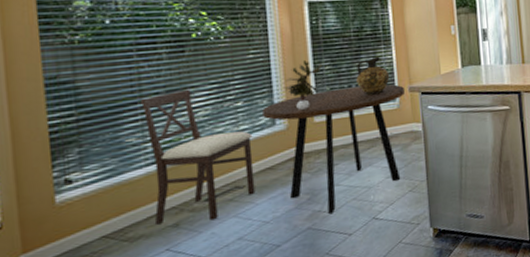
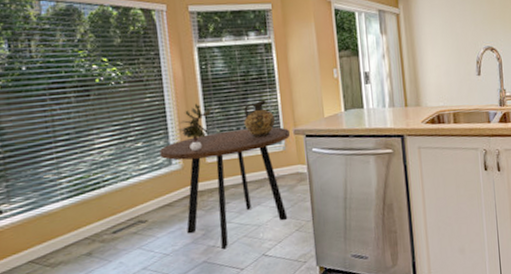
chair: present [141,89,256,225] -> none [55,130,156,253]

